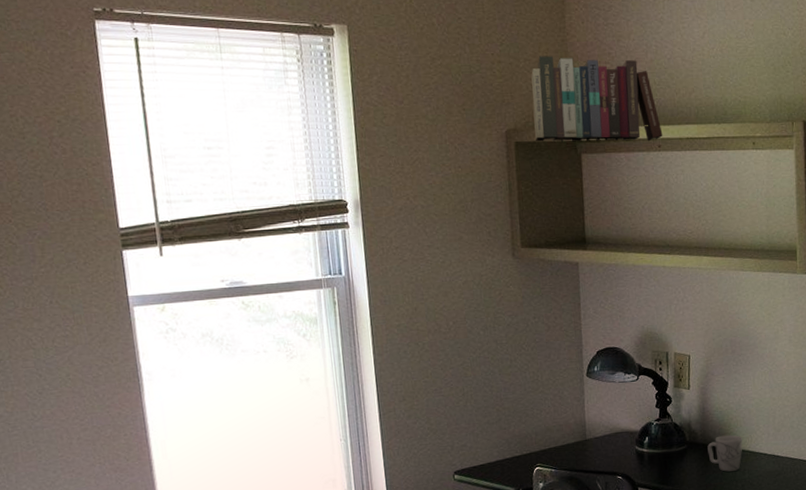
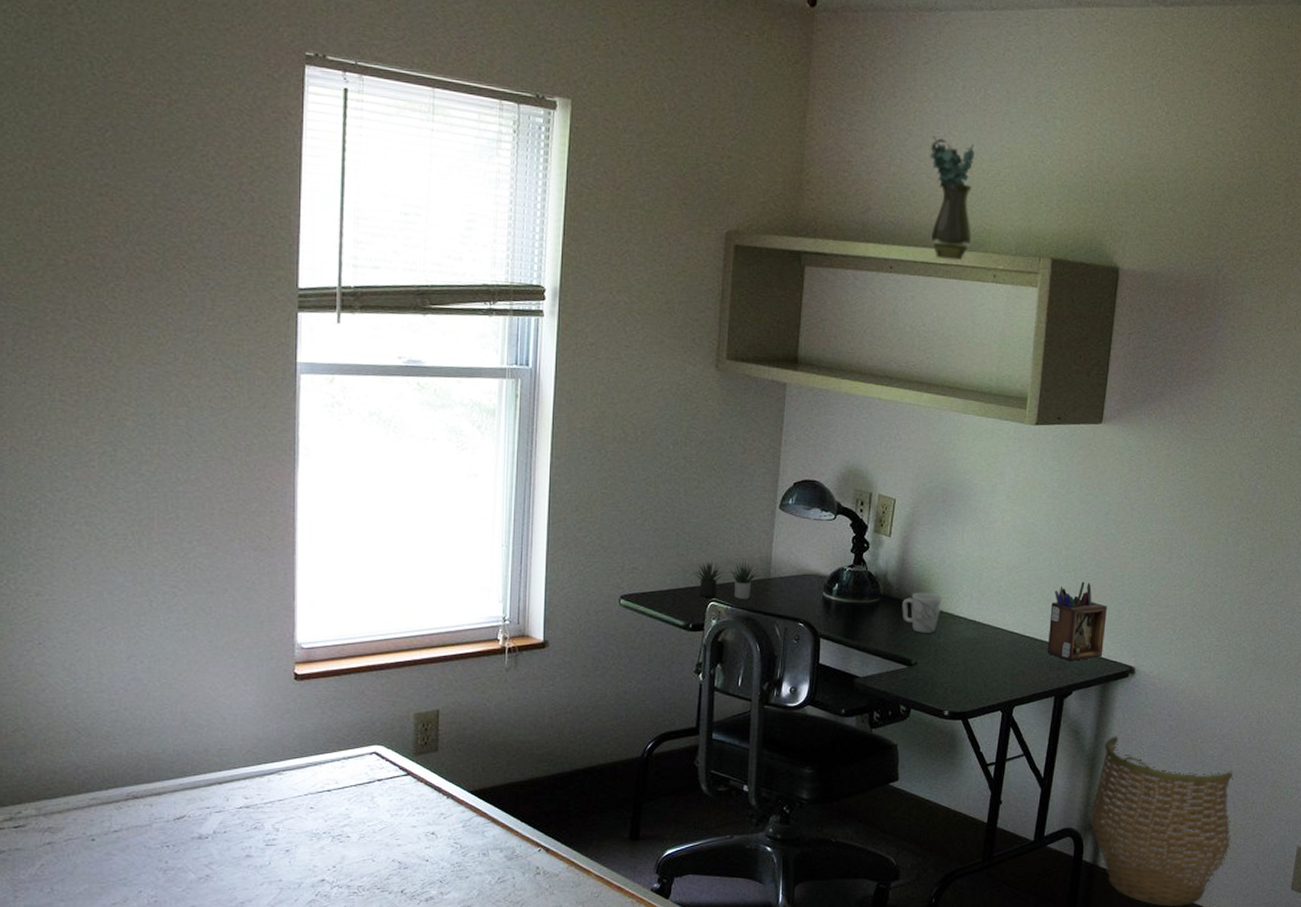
succulent plant: none [517,427,577,464] -> present [693,561,760,599]
books: present [531,56,663,142] -> none [756,156,897,261]
vase: none [681,22,729,134] -> present [929,136,975,261]

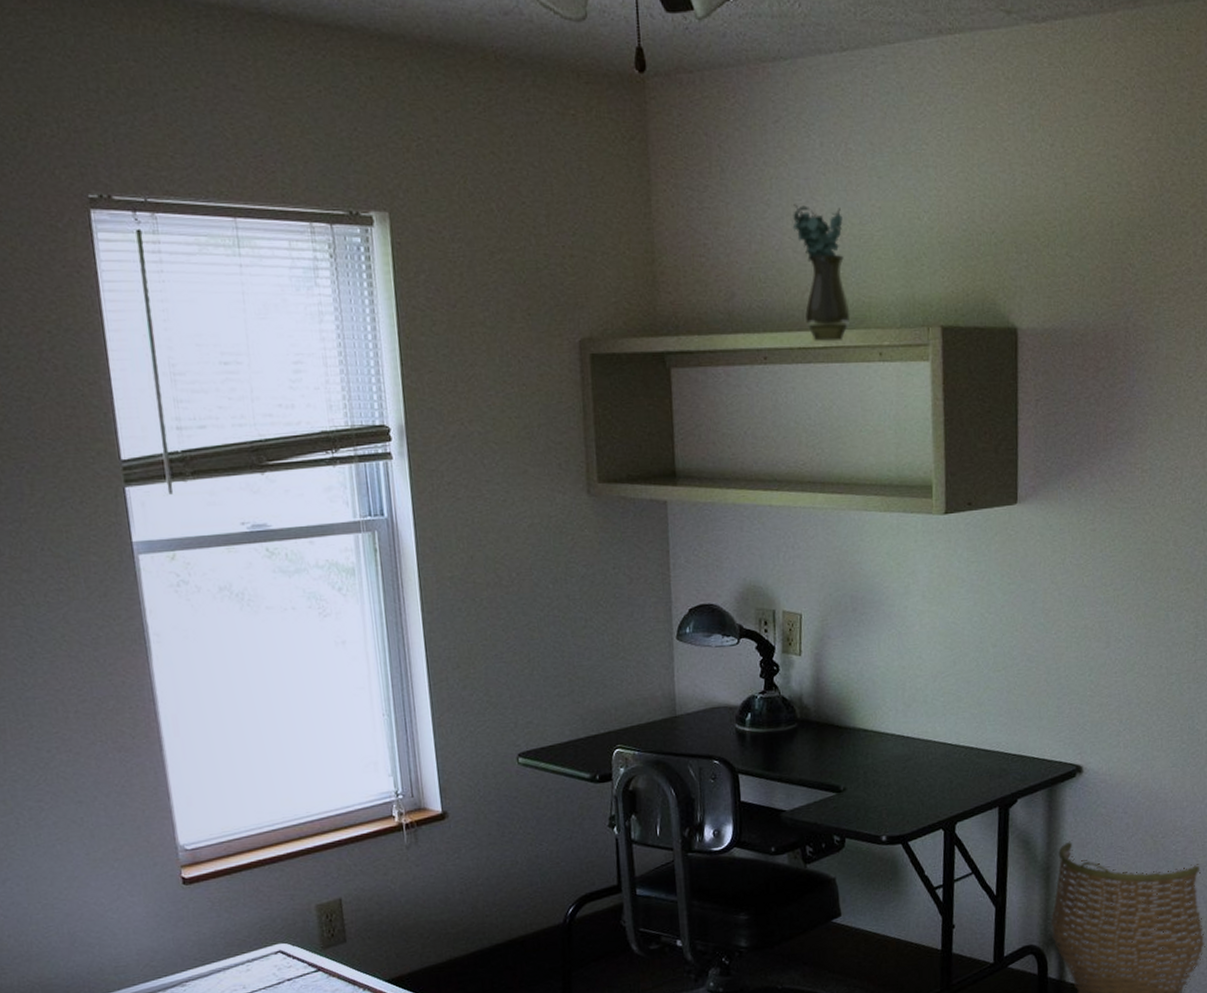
succulent plant: present [693,561,760,599] -> none [593,701,665,745]
mug: present [902,592,942,633] -> none [822,710,866,756]
desk organizer: present [1047,581,1107,661] -> none [983,679,1046,767]

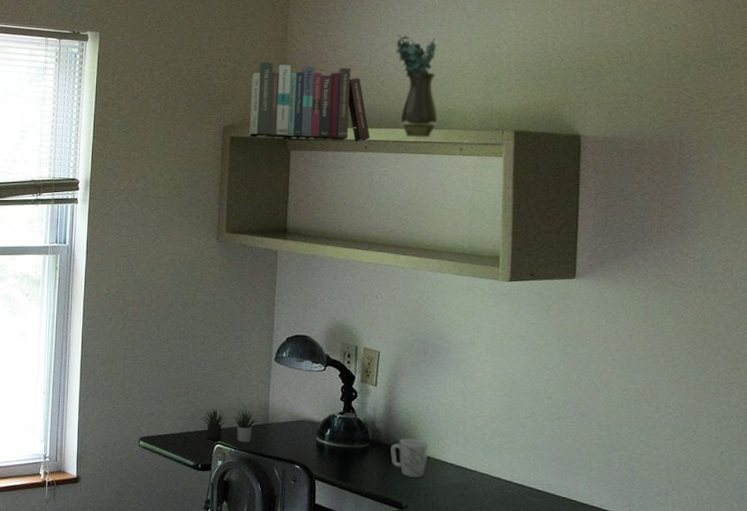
succulent plant: none [593,701,665,745] -> present [201,408,259,443]
books: none [610,248,770,354] -> present [249,62,370,143]
mug: none [822,710,866,756] -> present [391,438,429,478]

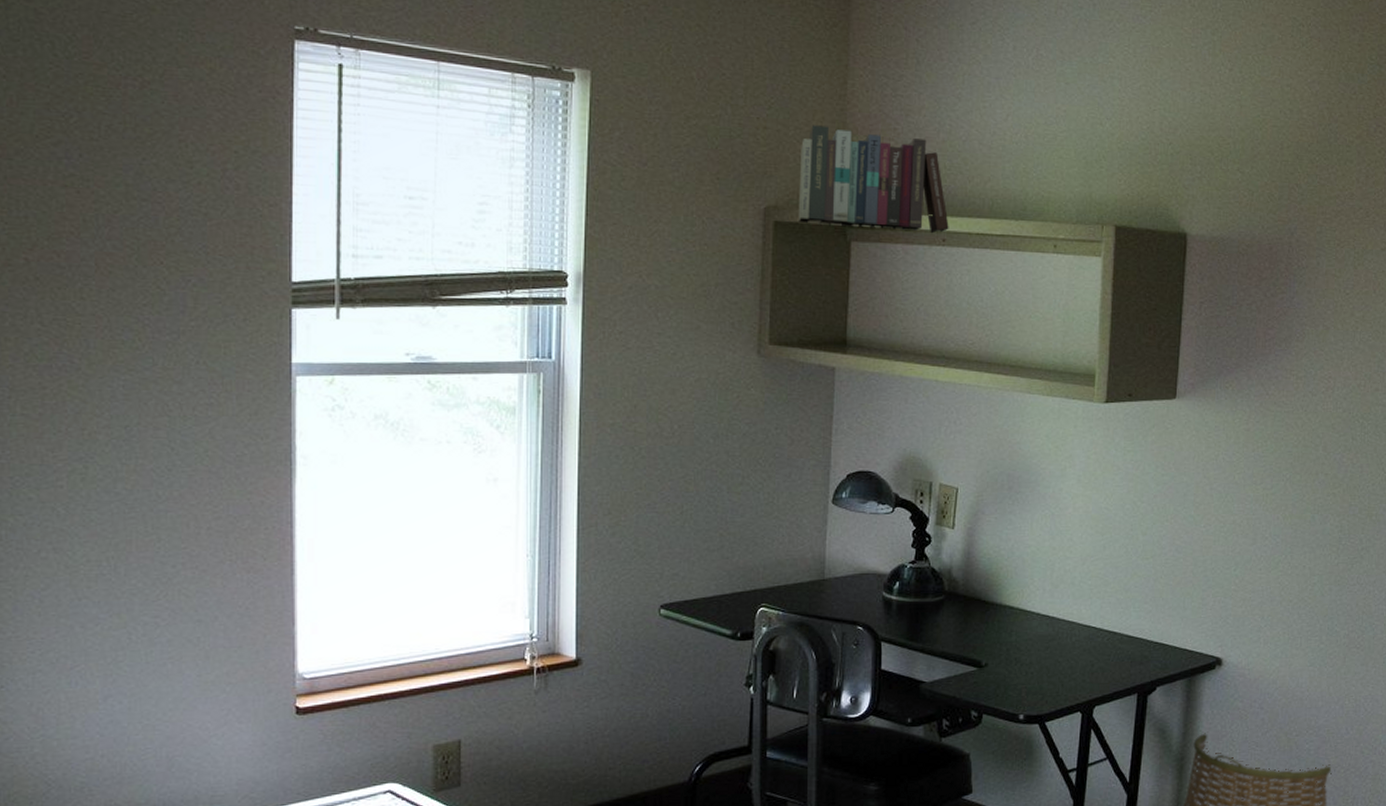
succulent plant: present [201,408,259,443] -> none [740,562,813,603]
mug: present [391,438,429,478] -> none [969,587,1012,631]
vase: present [395,35,438,138] -> none [980,100,1029,231]

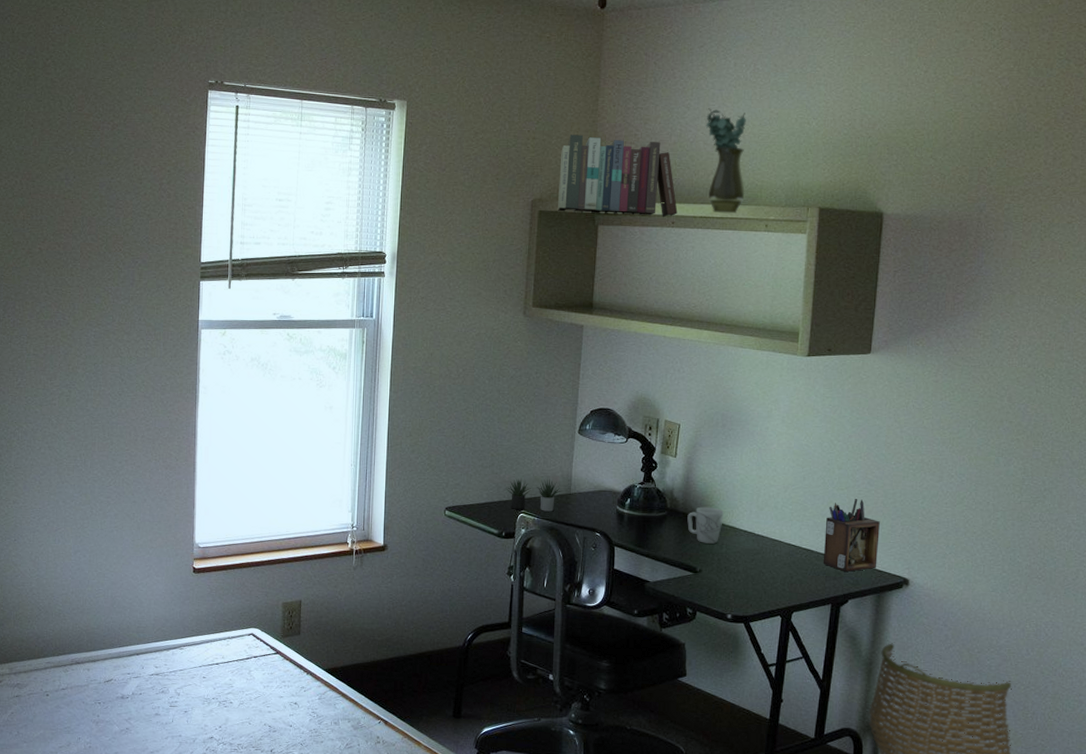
succulent plant: none [740,562,813,603] -> present [506,478,562,512]
mug: none [969,587,1012,631] -> present [687,506,724,544]
vase: none [980,100,1029,231] -> present [705,108,746,214]
desk organizer: none [1127,568,1190,654] -> present [823,498,880,572]

